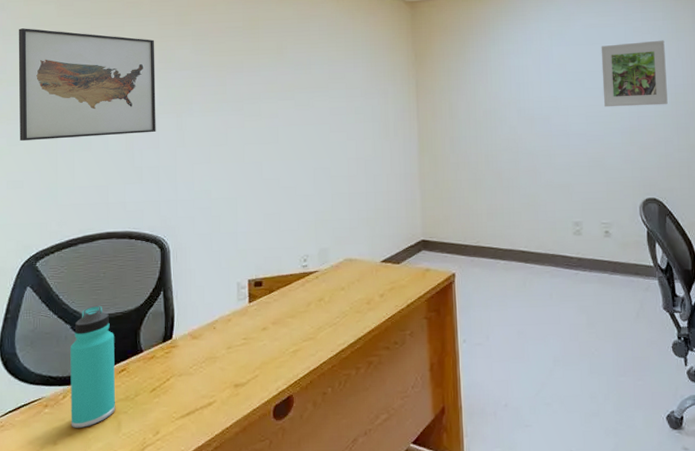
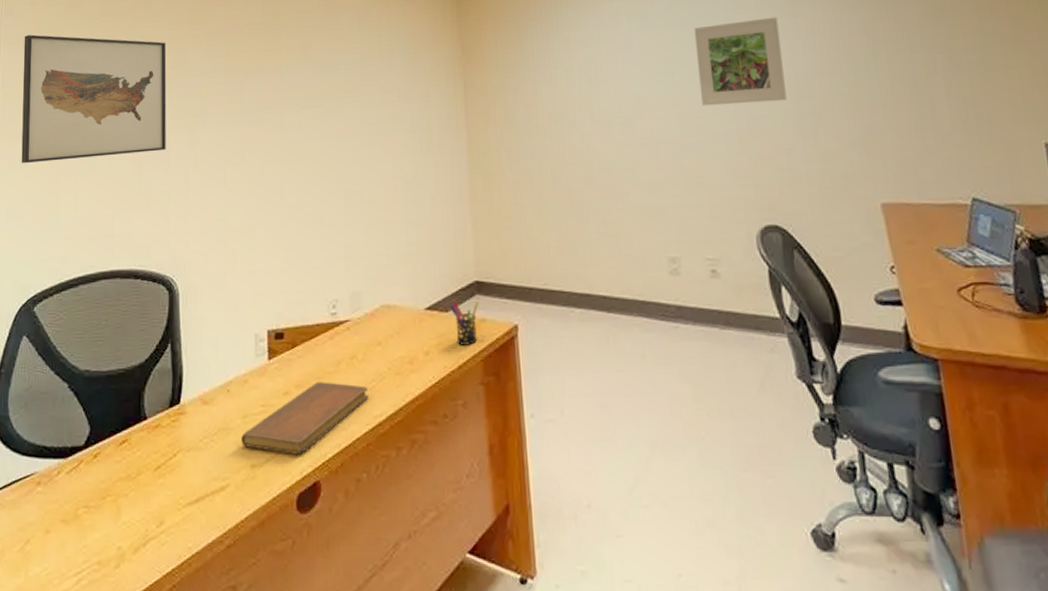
thermos bottle: present [70,305,116,428] -> none [65,359,116,513]
notebook: none [226,319,334,376] -> present [241,382,369,454]
pen holder: none [401,255,425,289] -> present [450,301,479,345]

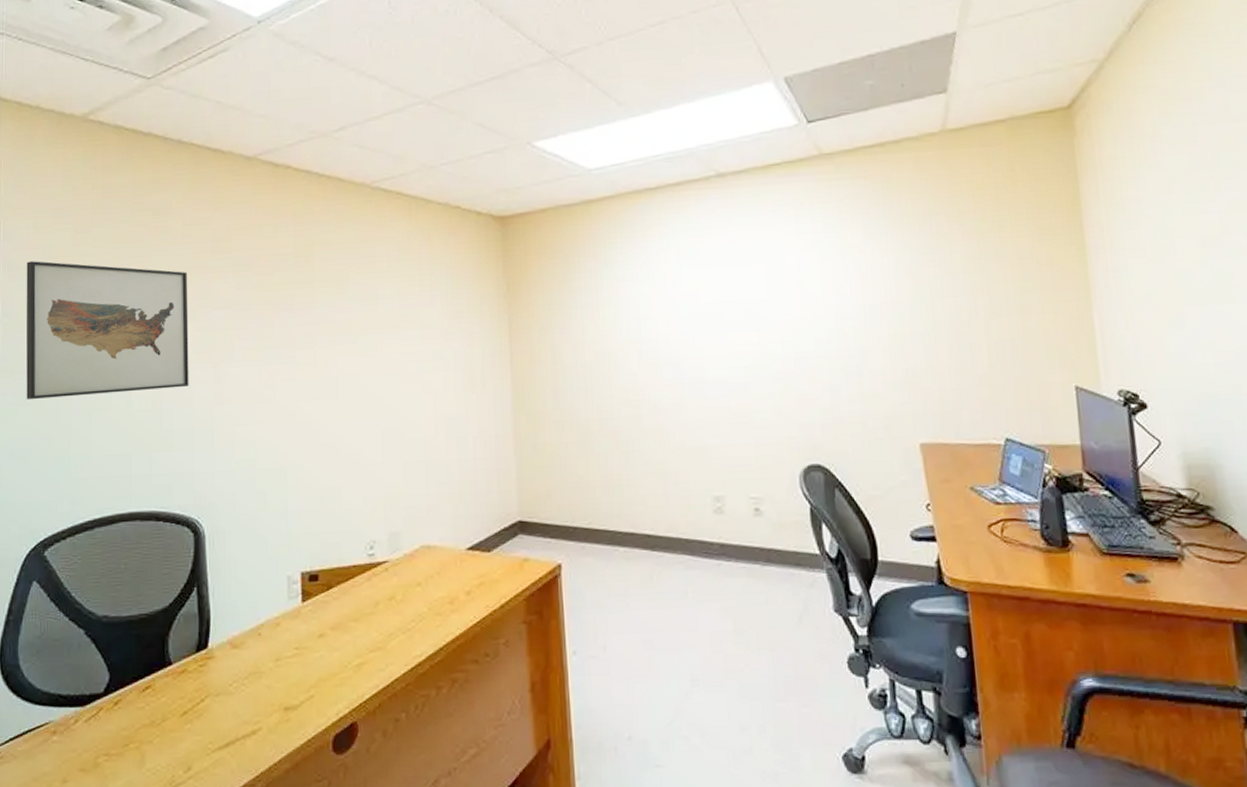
notebook: present [241,382,369,454] -> none [274,623,408,696]
pen holder: present [450,301,479,345] -> none [492,541,522,585]
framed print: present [694,17,787,107] -> none [744,258,833,347]

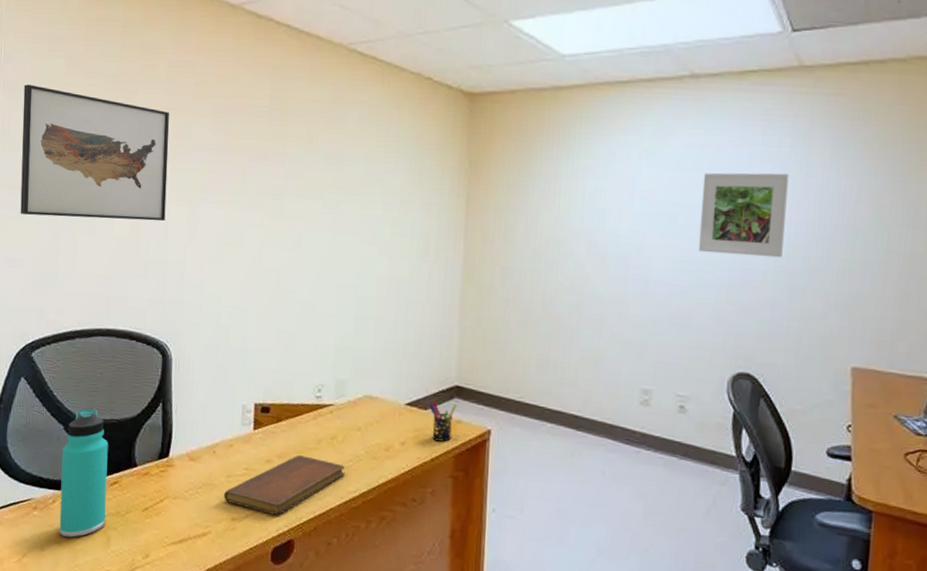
thermos bottle: none [84,605,139,761] -> present [59,408,108,538]
notebook: none [274,623,408,696] -> present [224,455,345,515]
pen holder: none [492,541,522,585] -> present [429,401,457,442]
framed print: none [744,258,833,347] -> present [698,172,789,258]

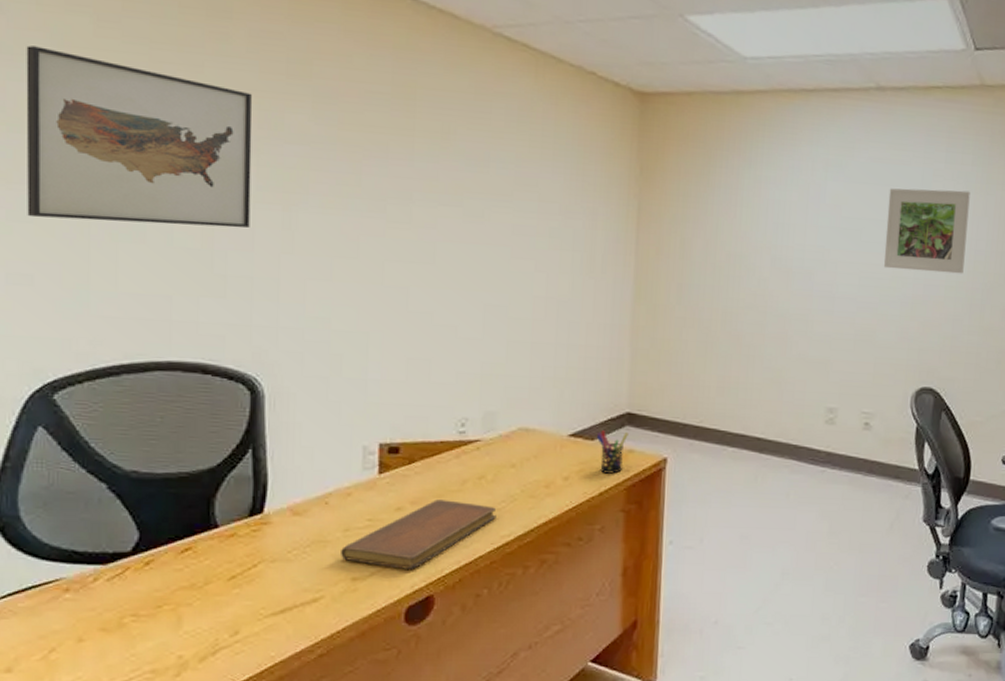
thermos bottle: present [59,408,108,538] -> none [105,460,175,621]

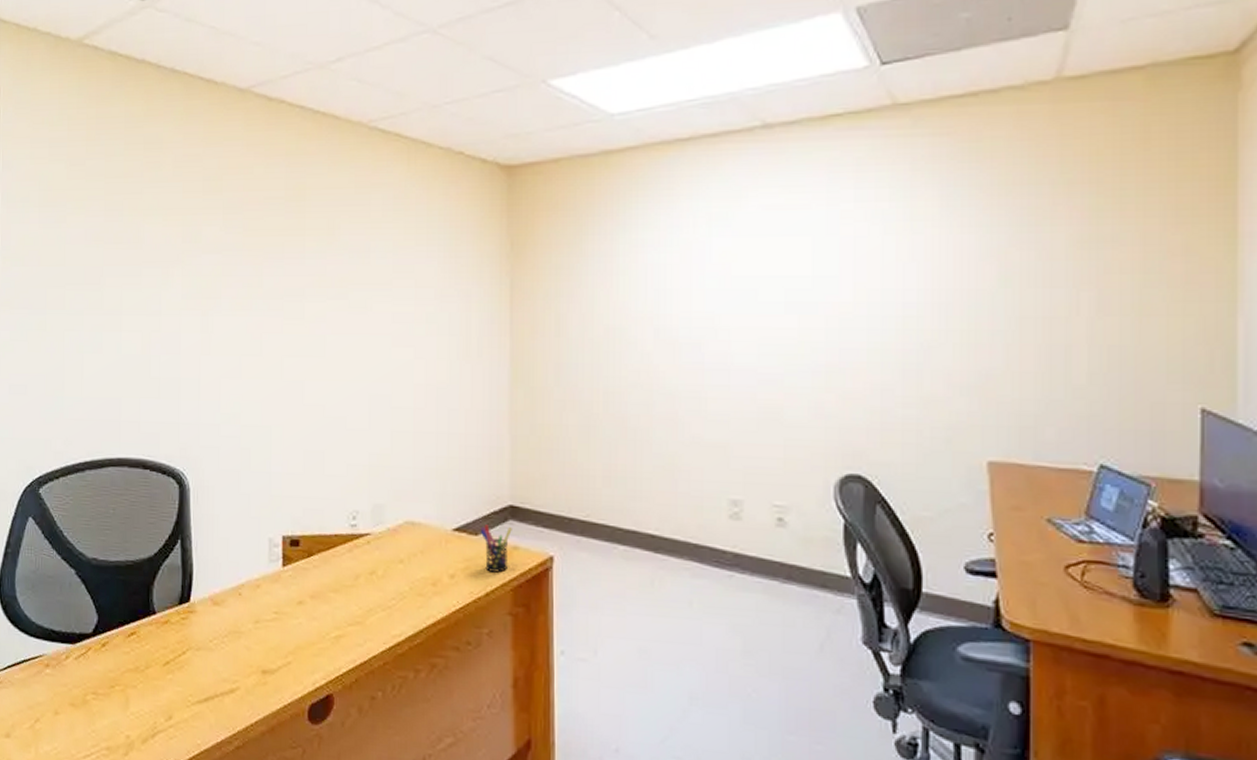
wall art: present [26,45,253,228] -> none [23,193,178,336]
notebook: present [341,500,497,569] -> none [253,594,388,666]
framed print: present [883,188,970,274] -> none [786,232,890,333]

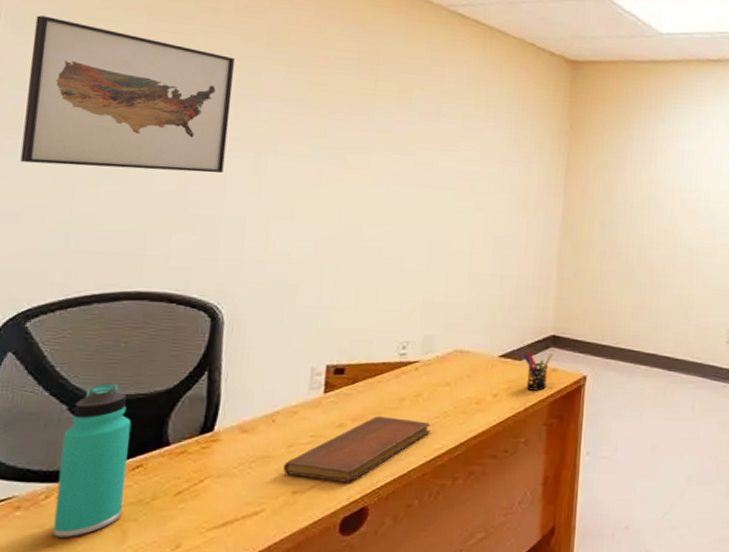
wall art: none [23,193,178,336] -> present [20,15,234,173]
thermos bottle: none [73,548,124,698] -> present [52,383,131,537]
notebook: none [253,594,388,666] -> present [283,416,431,482]

